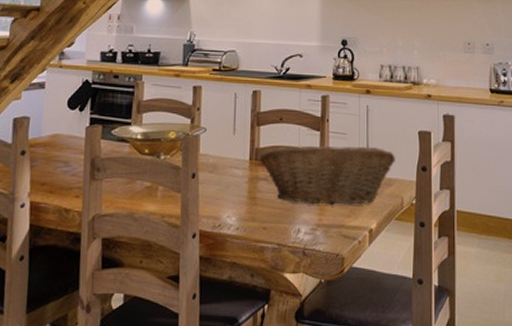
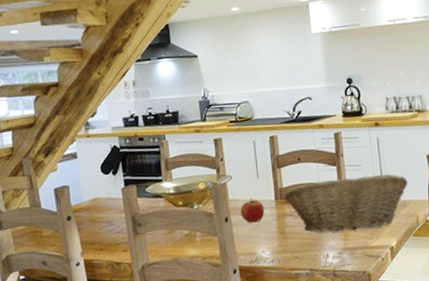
apple: none [210,155,237,183] -> present [240,198,265,223]

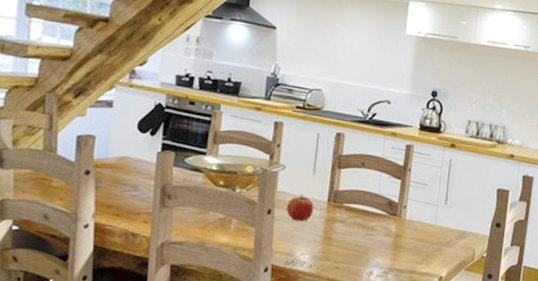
fruit basket: present [283,174,408,232] -> none [337,191,472,253]

